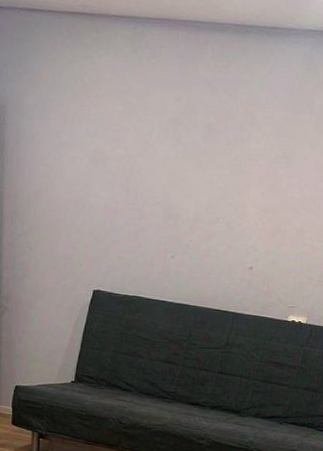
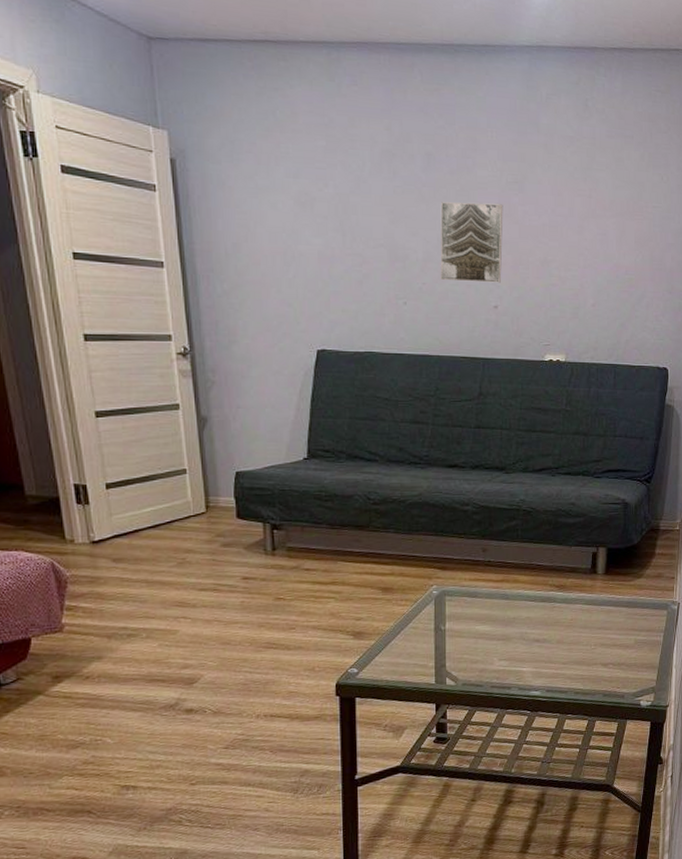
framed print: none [206,169,270,247] -> present [440,202,503,283]

